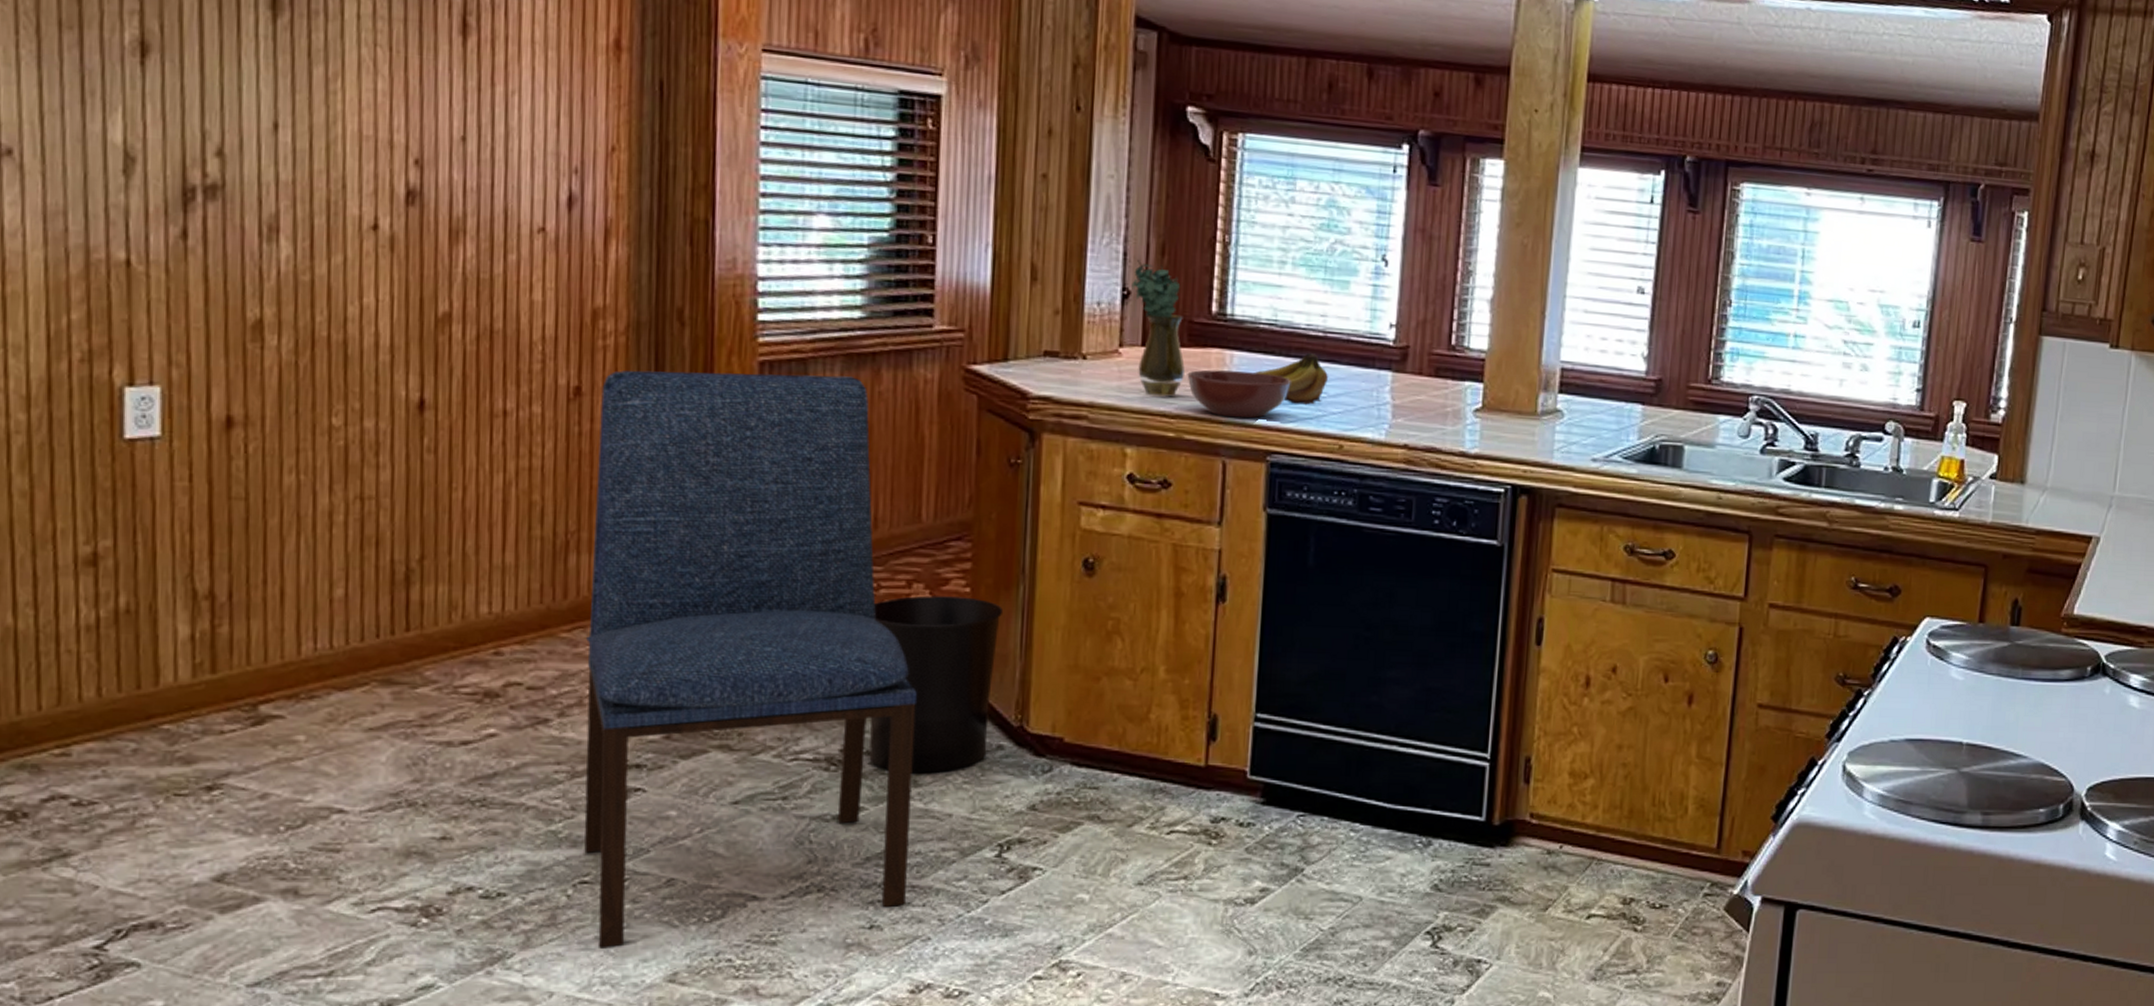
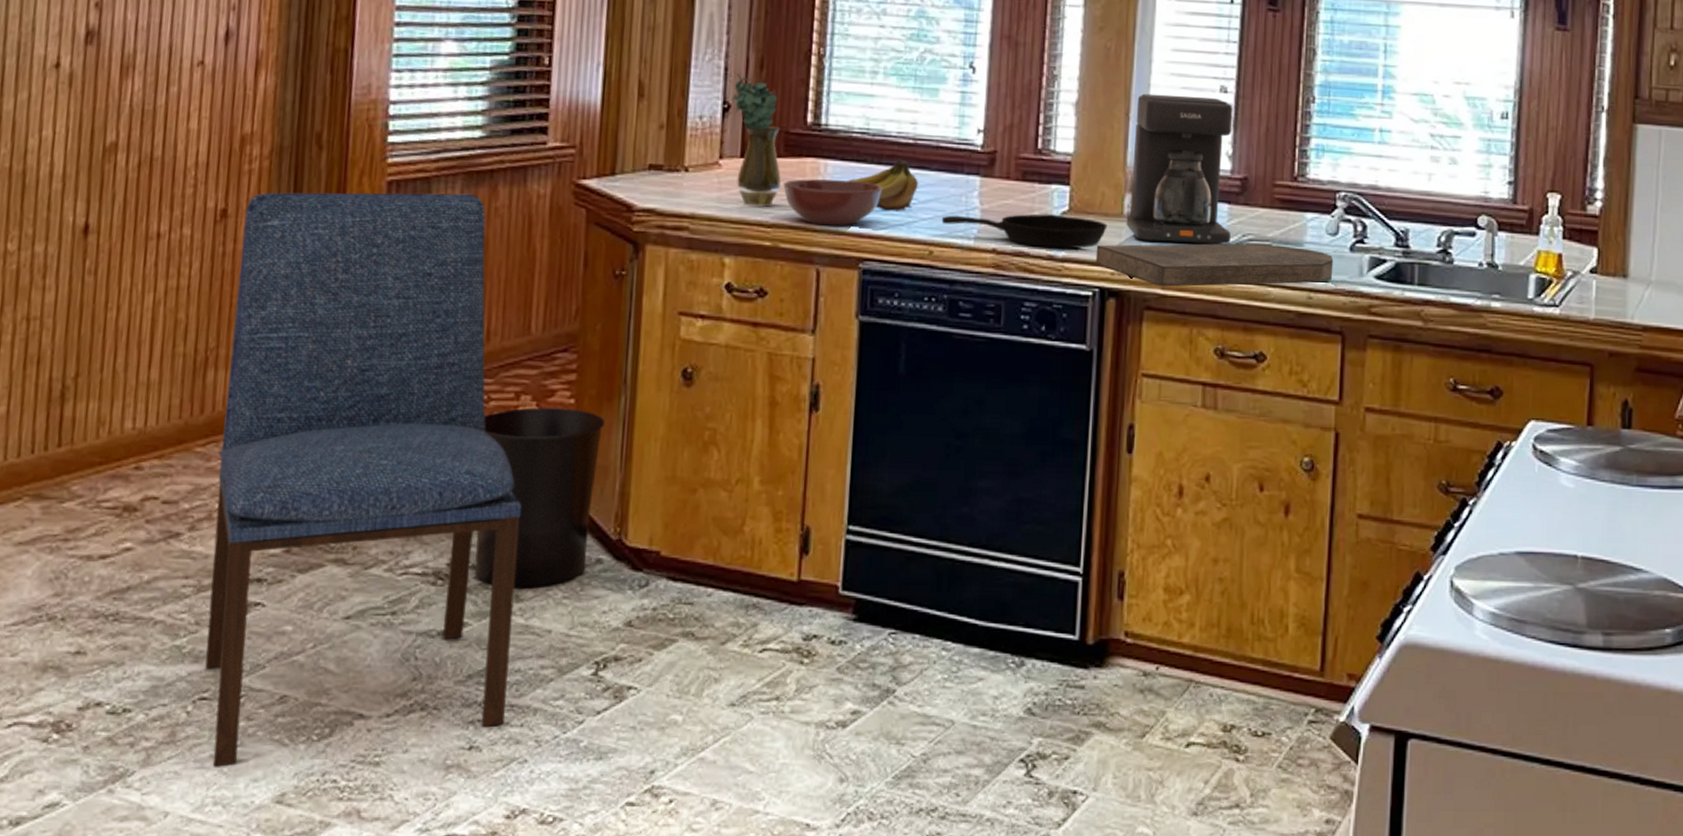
frying pan: none [1352,409,1521,446] -> present [941,214,1108,249]
cutting board: none [1508,442,1744,485] -> present [1095,243,1334,287]
coffee maker: none [1539,292,1650,445] -> present [1126,93,1233,245]

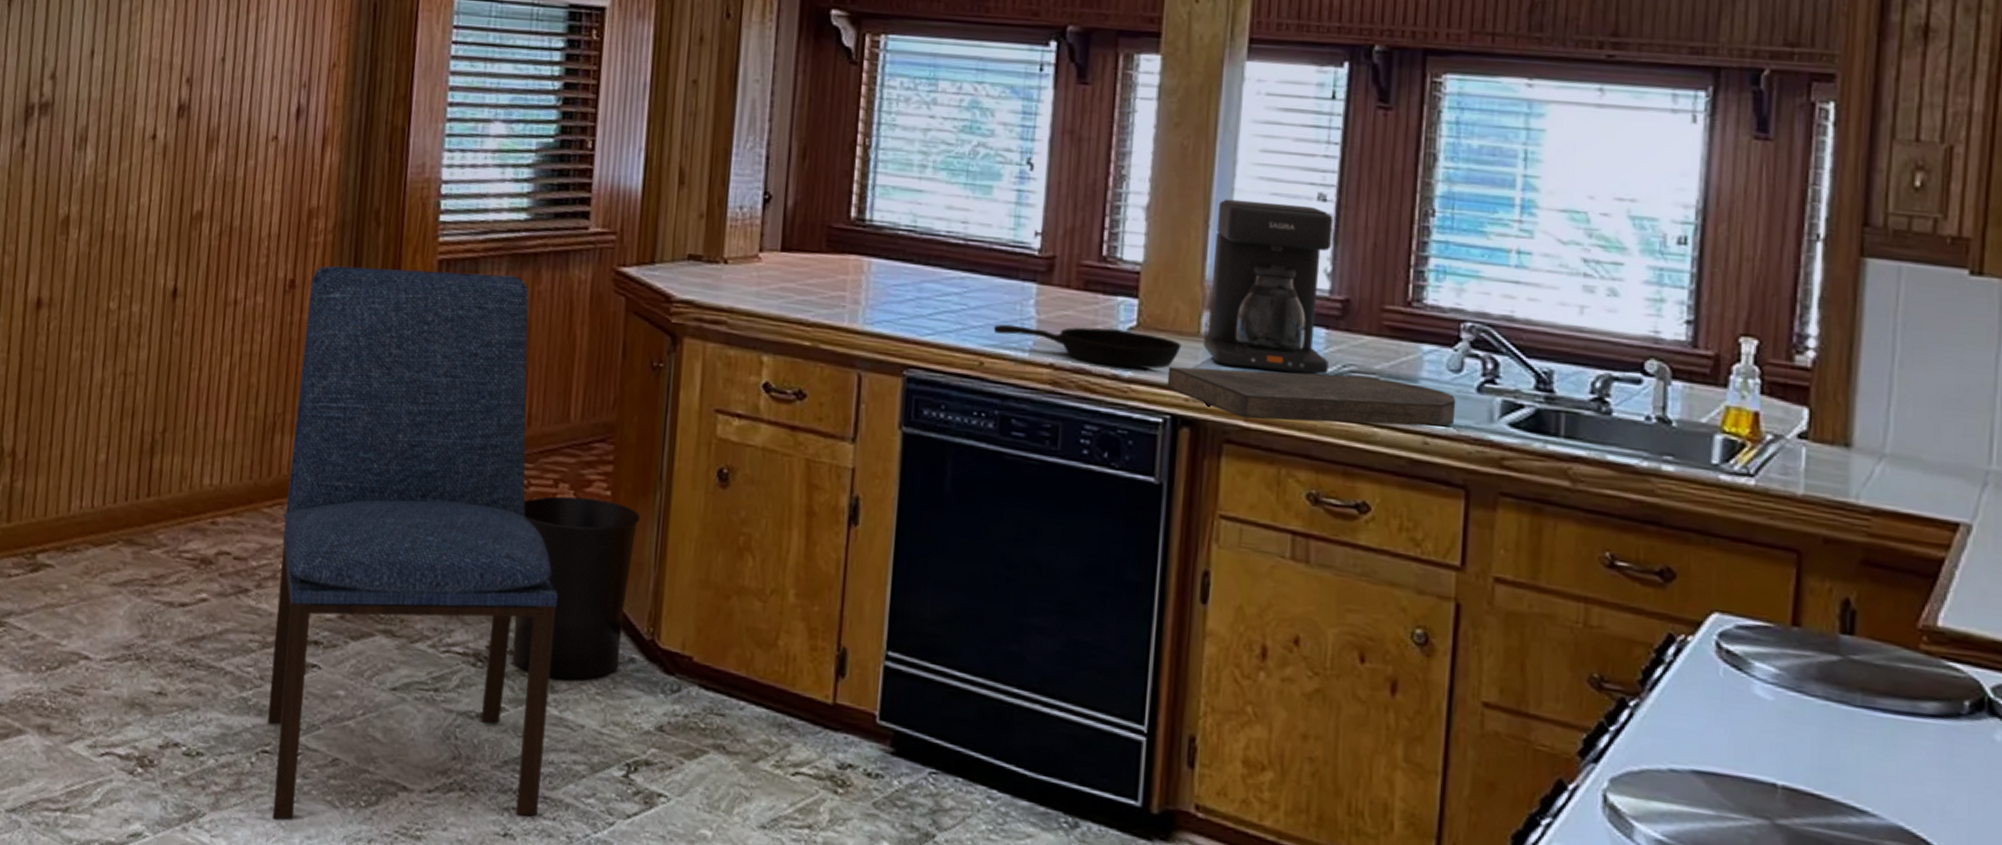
vase: present [732,74,781,207] -> none [773,163,823,305]
bowl: present [783,179,883,226] -> none [824,277,930,330]
fruit: present [847,159,918,213] -> none [892,261,969,318]

